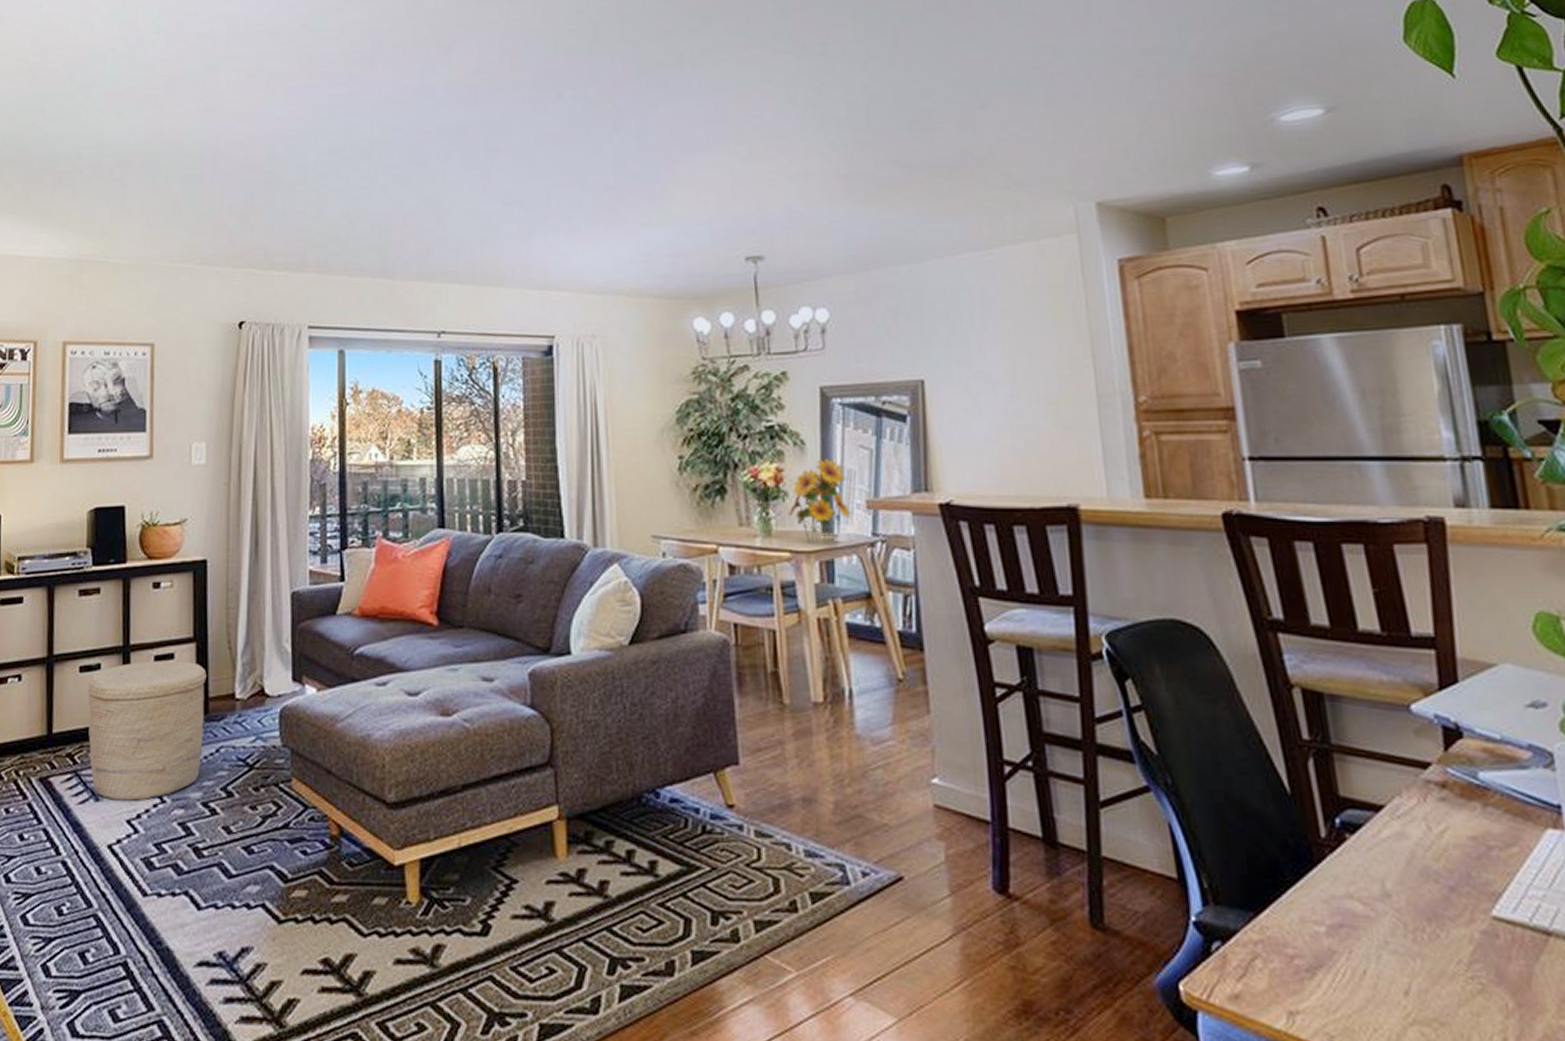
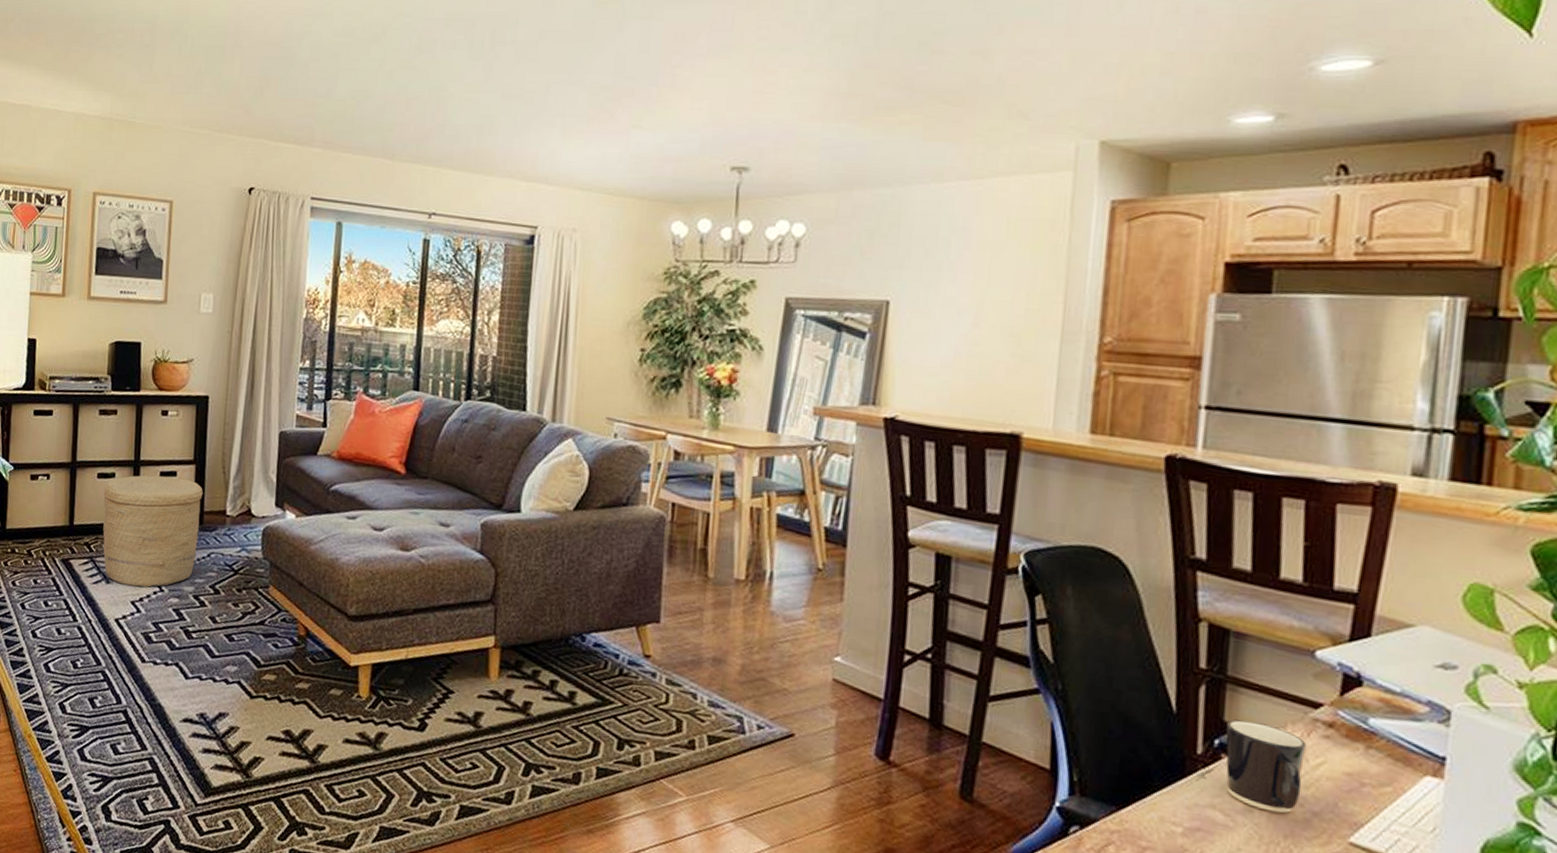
flower bouquet: present [788,457,850,544] -> none [737,364,798,443]
mug: none [1343,793,1433,894] -> present [1225,719,1306,814]

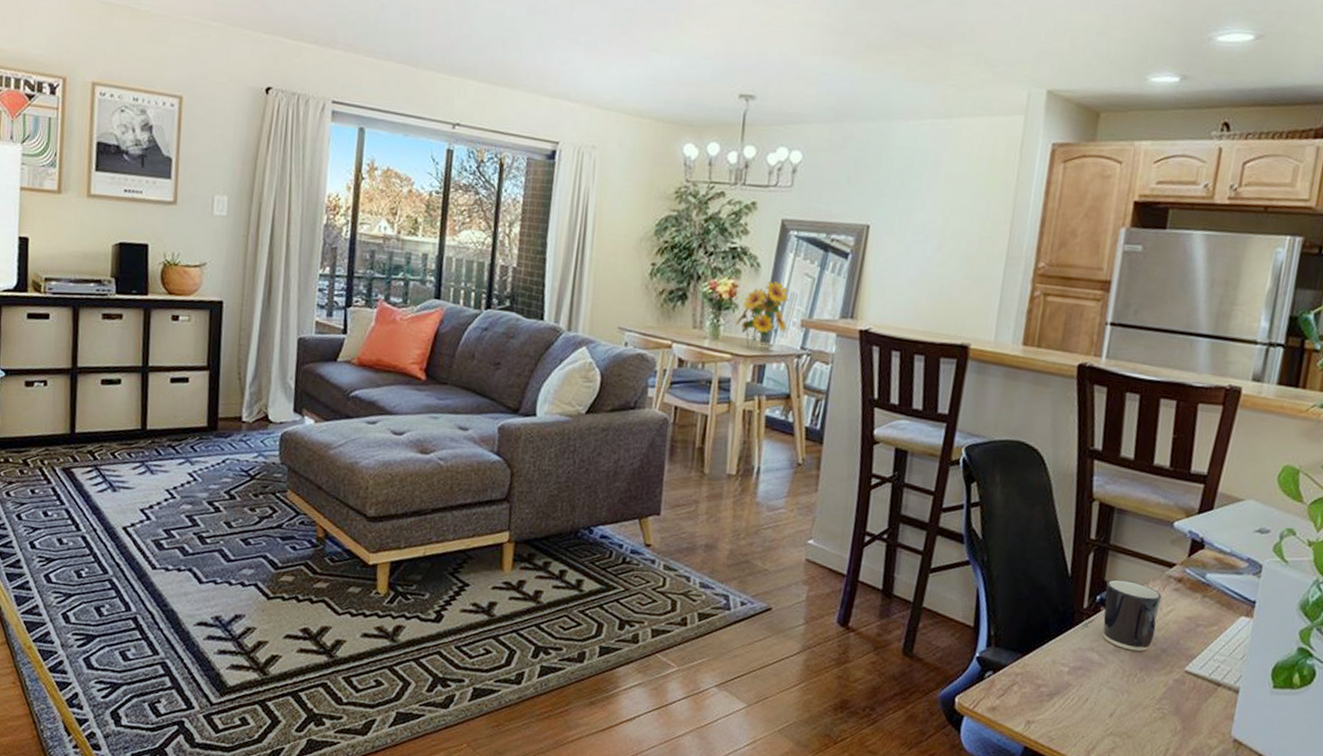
basket: present [102,475,203,588] -> none [108,381,217,495]
flower bouquet: none [737,364,798,443] -> present [735,280,789,351]

